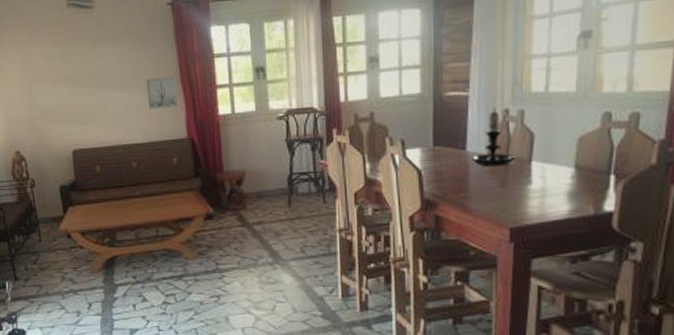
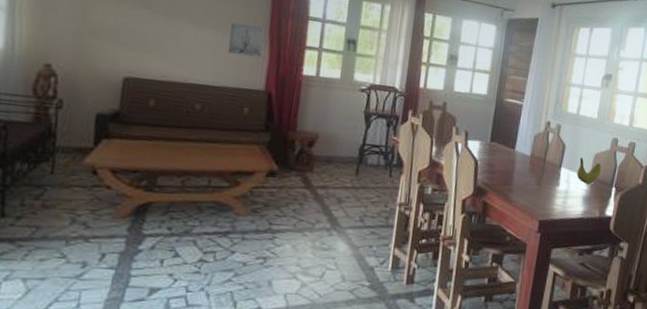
candle holder: present [471,108,516,167] -> none [517,119,551,168]
fruit: none [555,144,590,177] -> present [576,157,602,185]

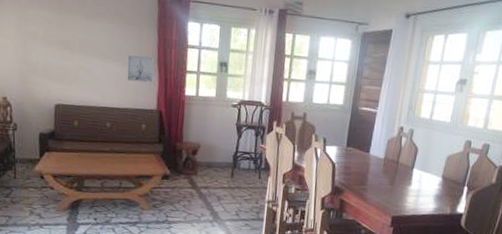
fruit: present [576,157,602,185] -> none [428,158,454,184]

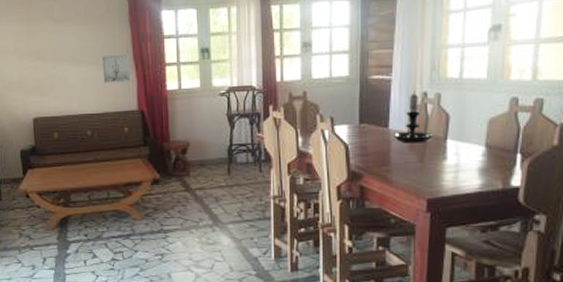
candle holder: none [372,125,404,169] -> present [393,91,433,144]

